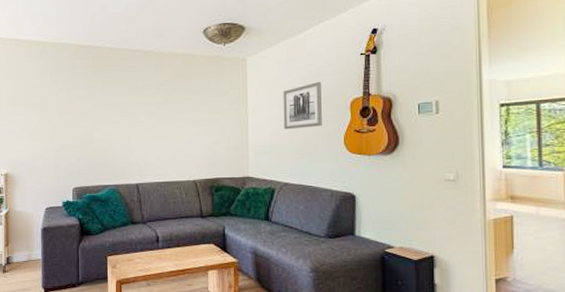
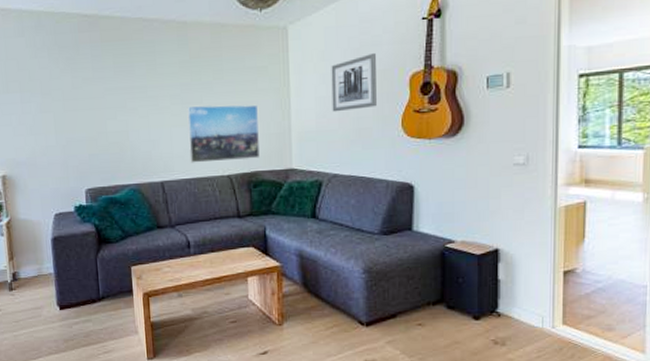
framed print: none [161,121,221,169] -> present [187,104,260,163]

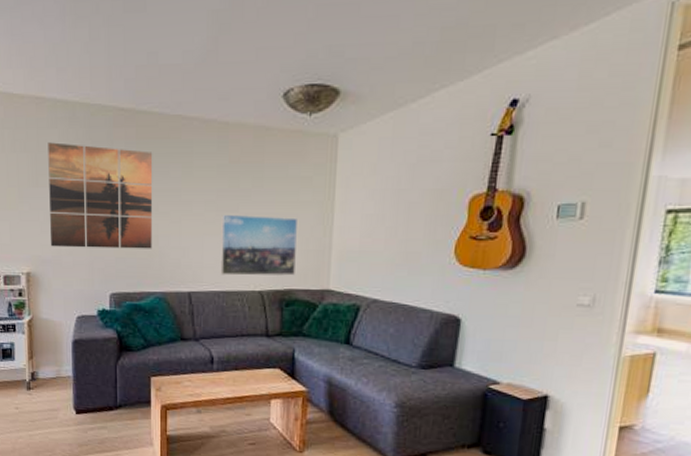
wall art: none [16,50,123,149] -> present [48,142,153,249]
wall art: present [331,52,377,112] -> none [379,169,434,232]

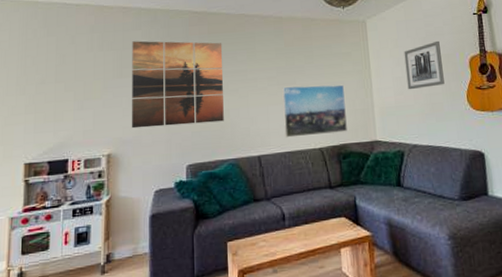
wall art: none [379,169,434,232] -> present [404,40,445,90]

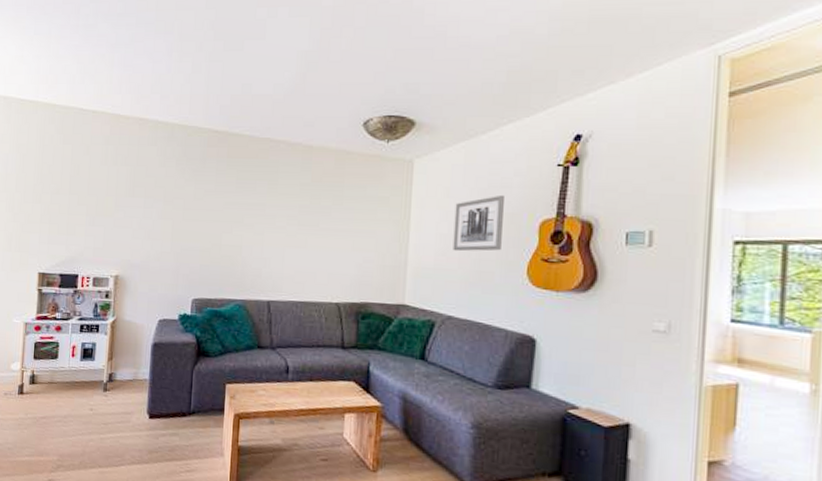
wall art: present [132,41,224,129] -> none [141,158,242,258]
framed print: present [282,84,347,138] -> none [299,228,374,290]

